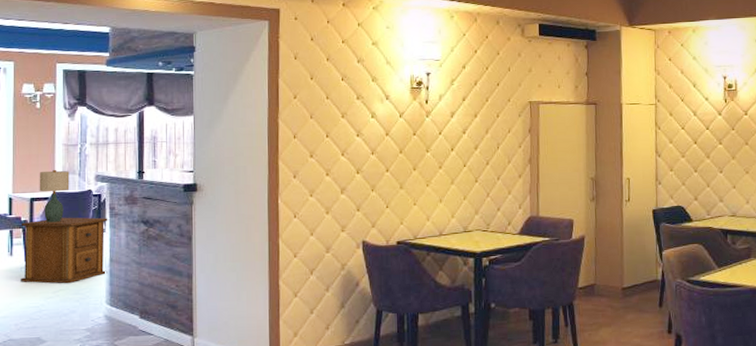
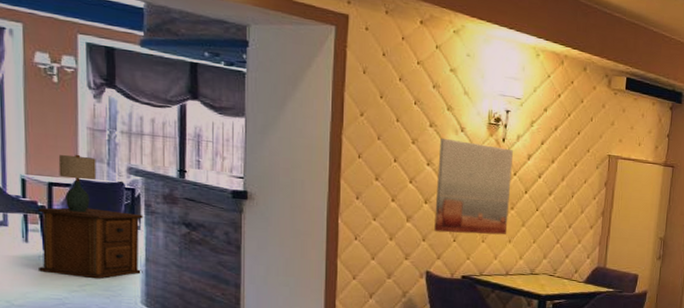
wall art: none [367,108,437,200] -> present [434,137,513,235]

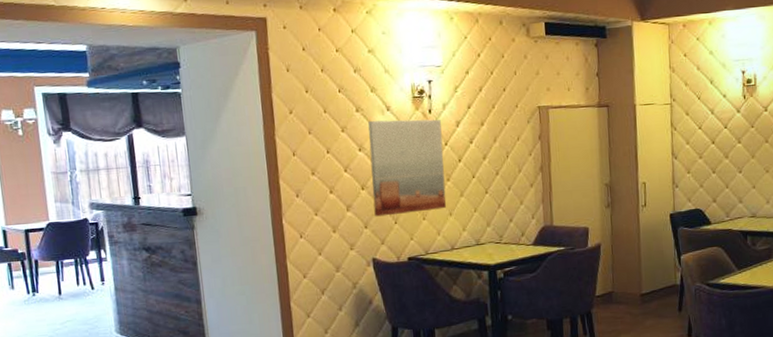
side table: present [37,207,143,279] -> none [18,246,114,315]
table lamp: present [58,154,97,213] -> none [30,198,65,254]

